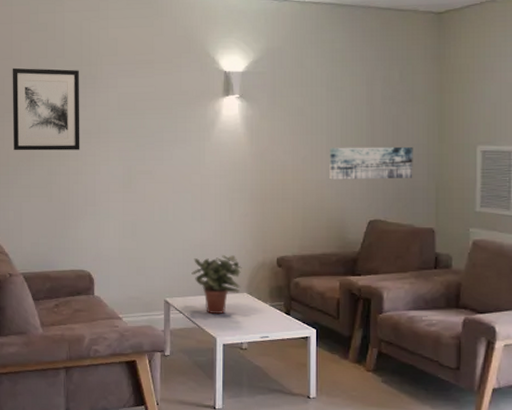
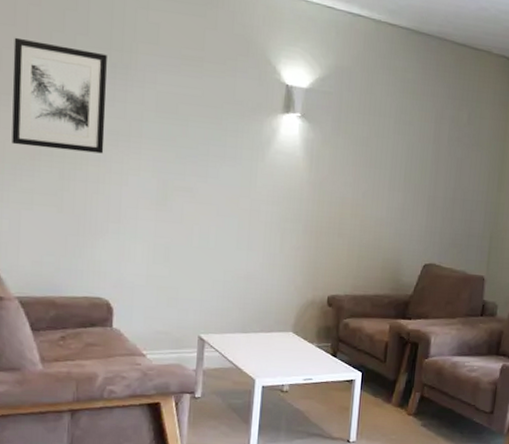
potted plant: present [191,255,242,315] -> none [232,290,289,354]
wall art: present [329,146,413,180] -> none [389,184,473,224]

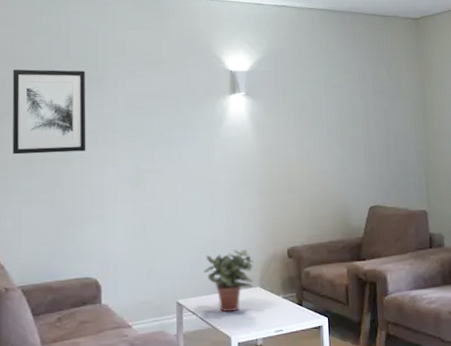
potted plant: none [232,290,289,354] -> present [204,249,254,312]

